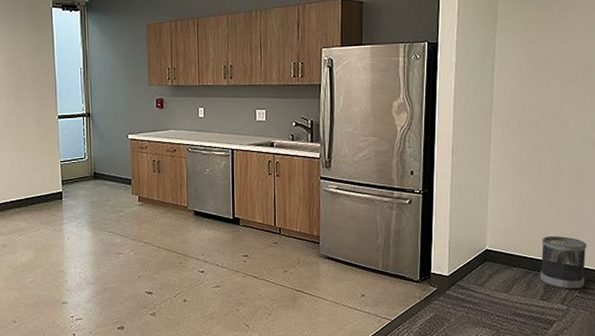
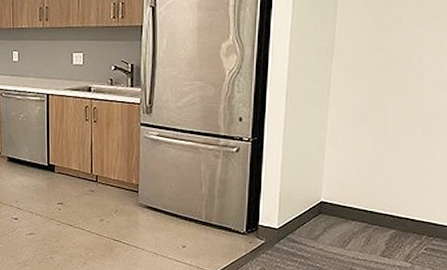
wastebasket: present [540,236,587,290] -> none [381,189,438,246]

